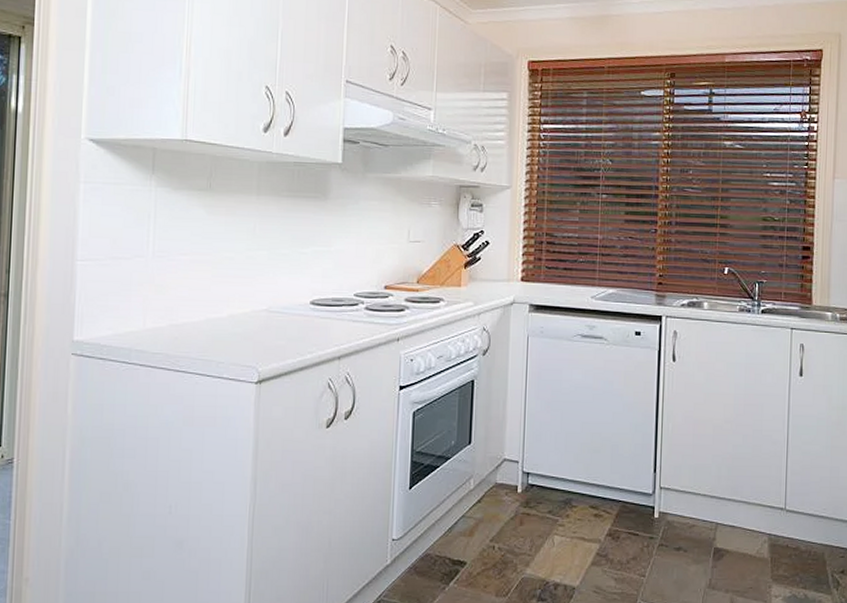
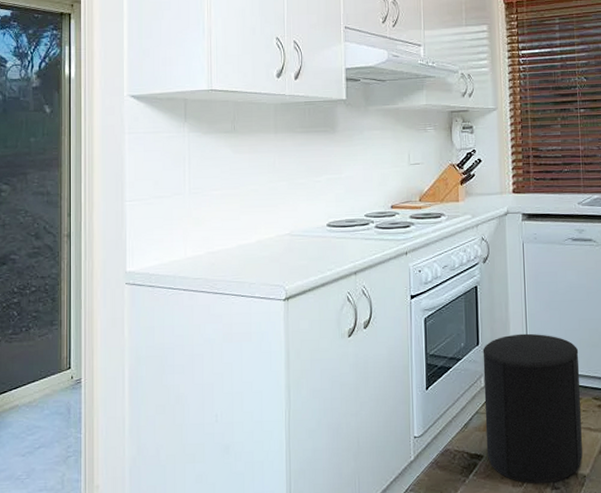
stool: none [470,434,579,594] -> present [482,333,583,483]

